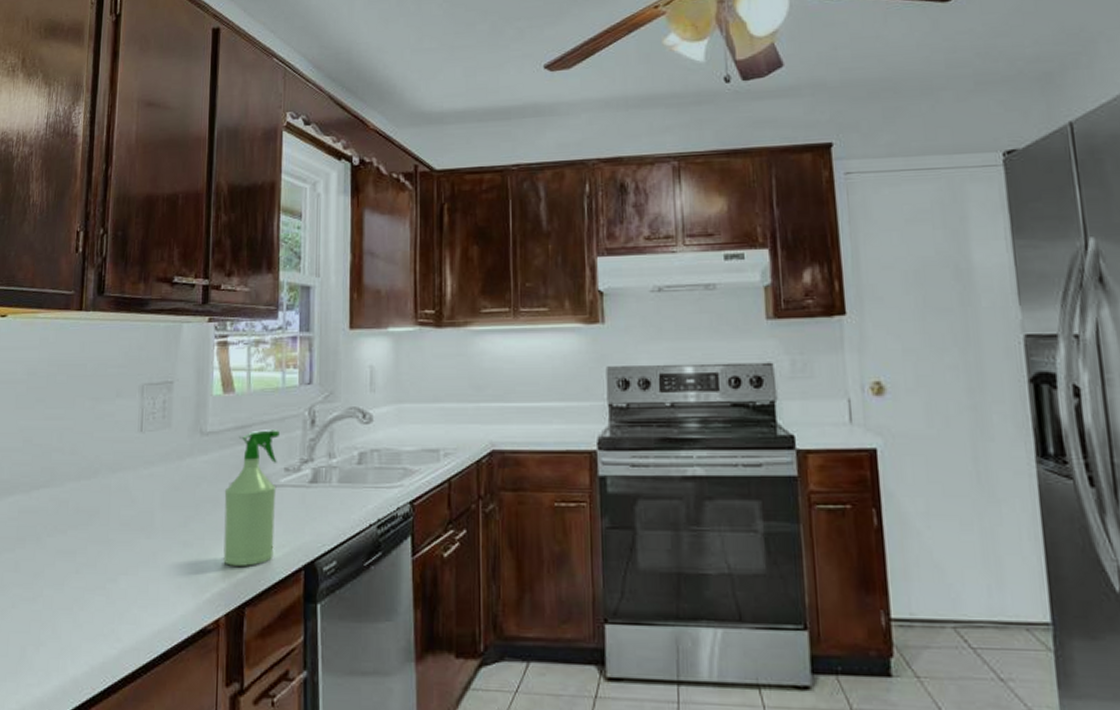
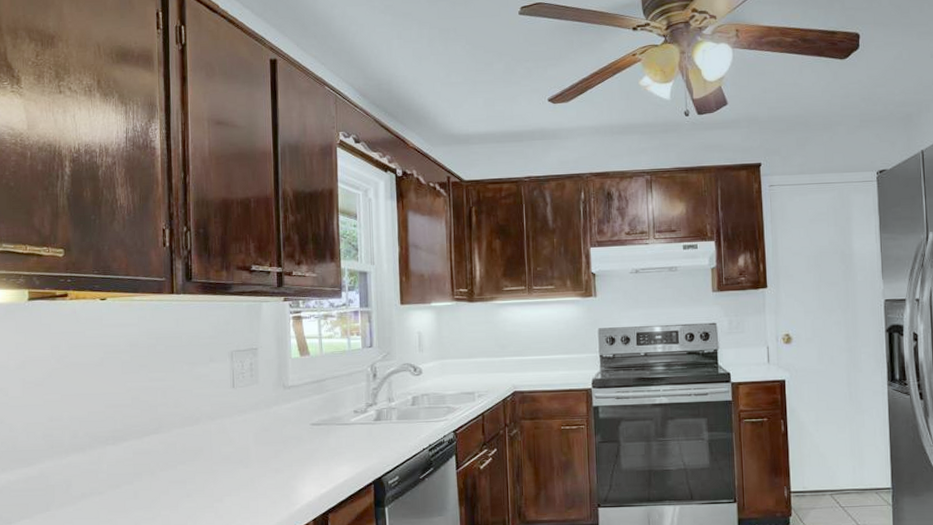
spray bottle: present [223,430,279,566] -> none [306,382,349,484]

